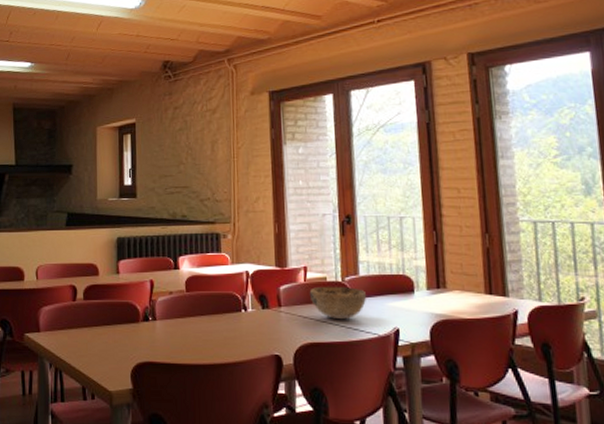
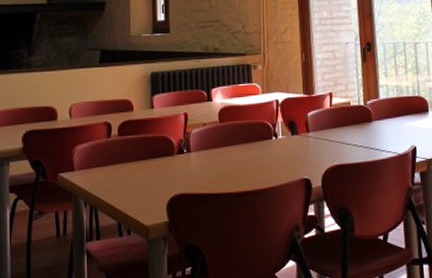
decorative bowl: present [309,286,367,320] -> none [335,110,387,142]

